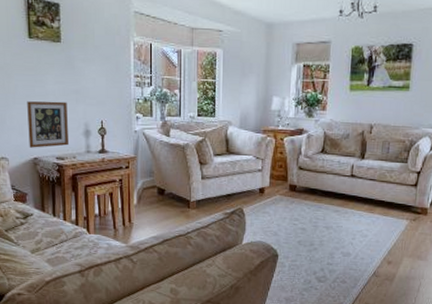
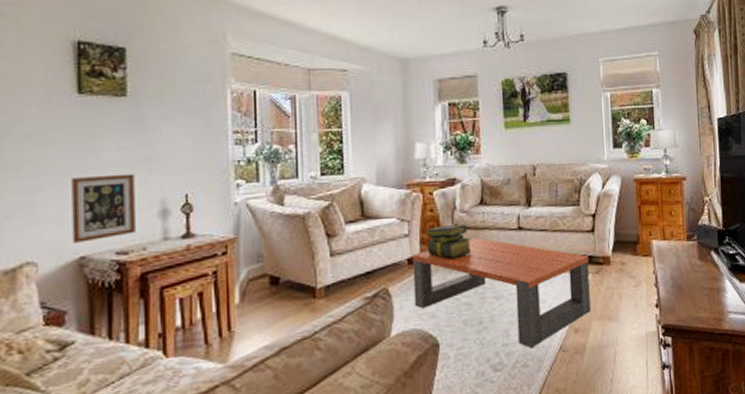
coffee table: none [261,179,409,270] -> present [412,237,591,348]
stack of books: none [275,166,311,193] -> present [425,224,472,259]

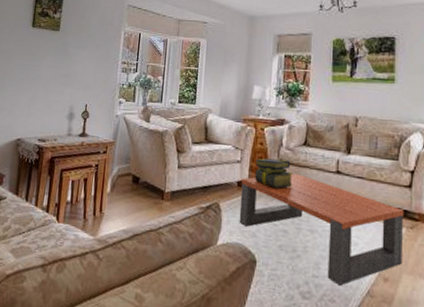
picture frame: present [72,173,135,243] -> none [15,84,57,129]

